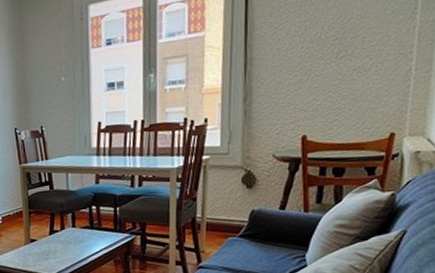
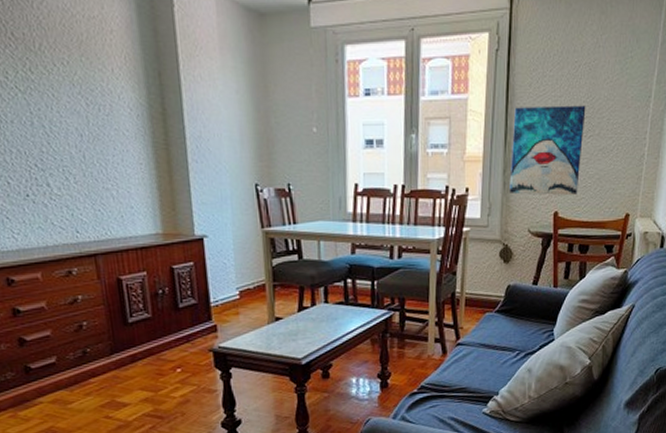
wall art: none [251,27,336,121] -> present [509,105,586,196]

